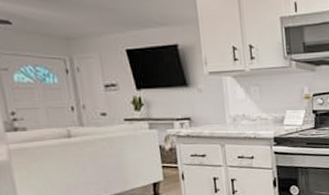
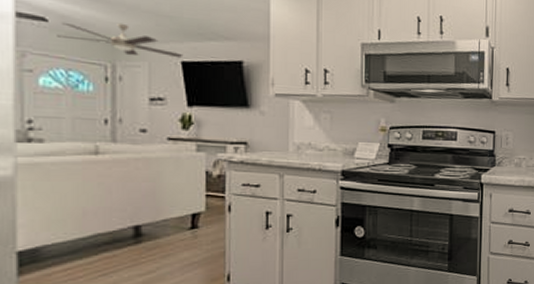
electric fan: none [21,19,127,49] -> present [57,22,184,59]

